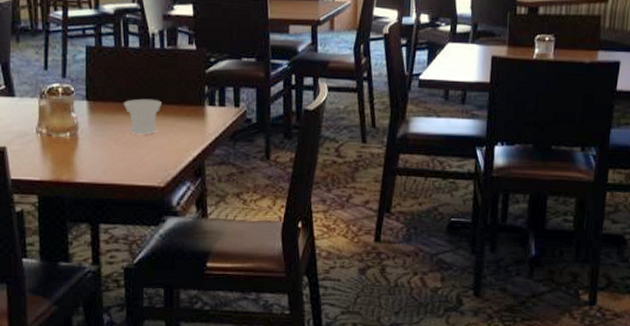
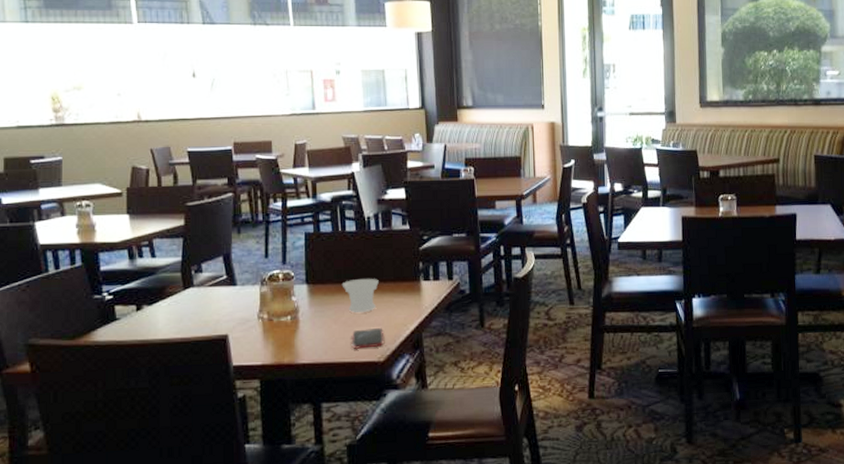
smartphone: none [131,152,165,172] -> present [351,328,384,349]

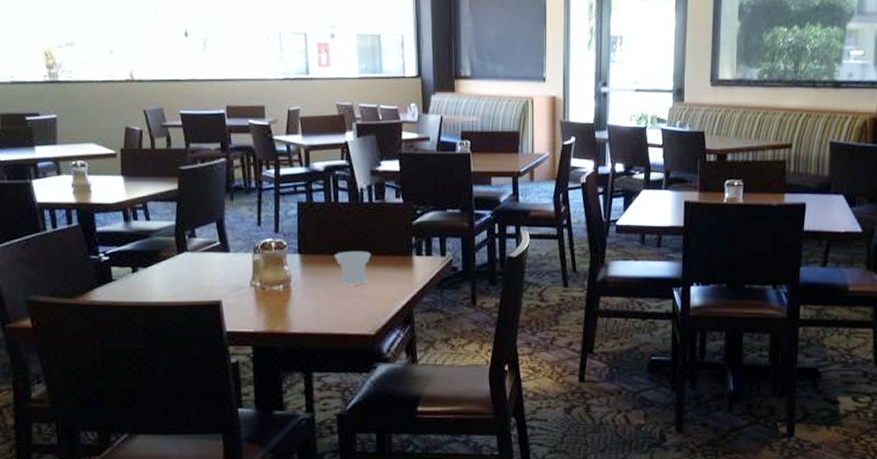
smartphone: present [351,328,384,349] -> none [343,301,375,321]

